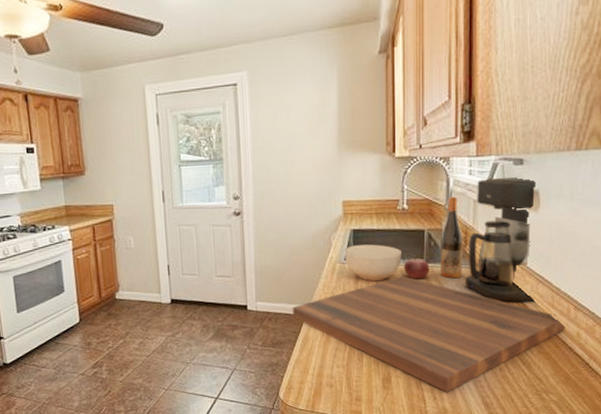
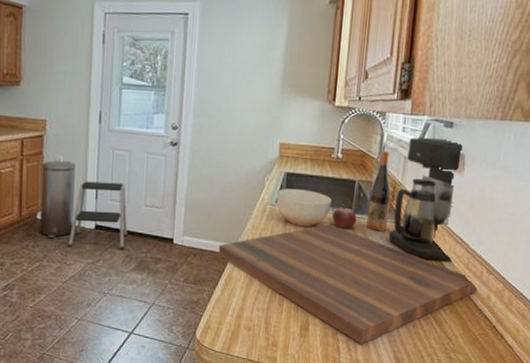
pedal bin: none [114,241,150,315] -> present [40,160,76,238]
step stool: none [146,257,203,323] -> present [67,181,128,250]

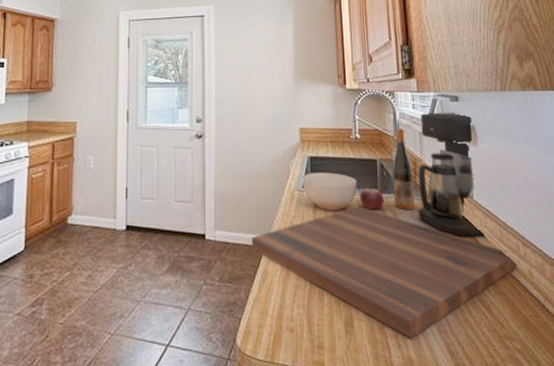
pedal bin: present [40,160,76,238] -> none [71,161,106,243]
step stool: present [67,181,128,250] -> none [98,179,159,252]

